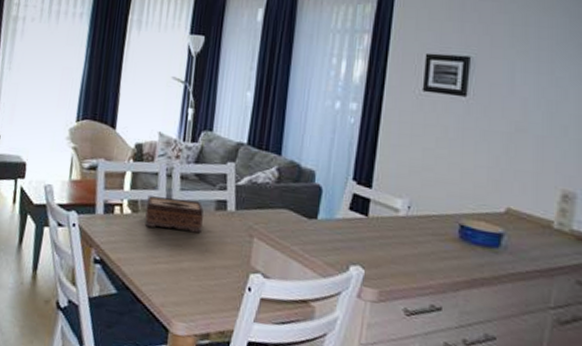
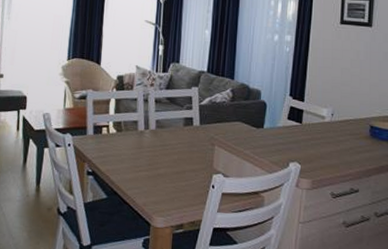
tissue box: present [144,196,204,234] -> none [127,117,175,145]

